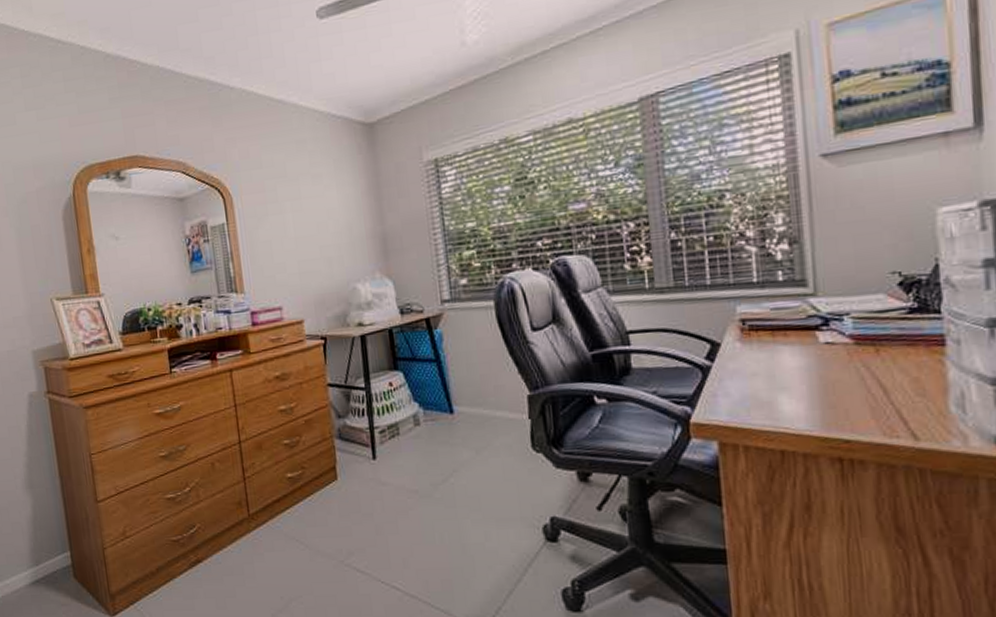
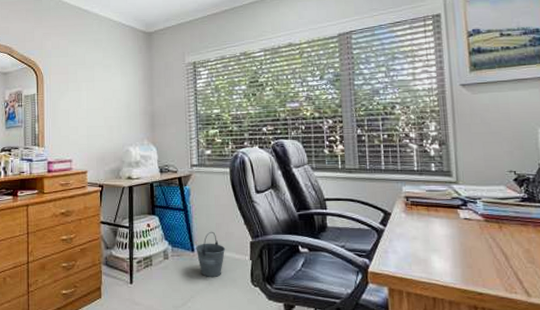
bucket: none [455,385,496,445] -> present [196,231,226,277]

